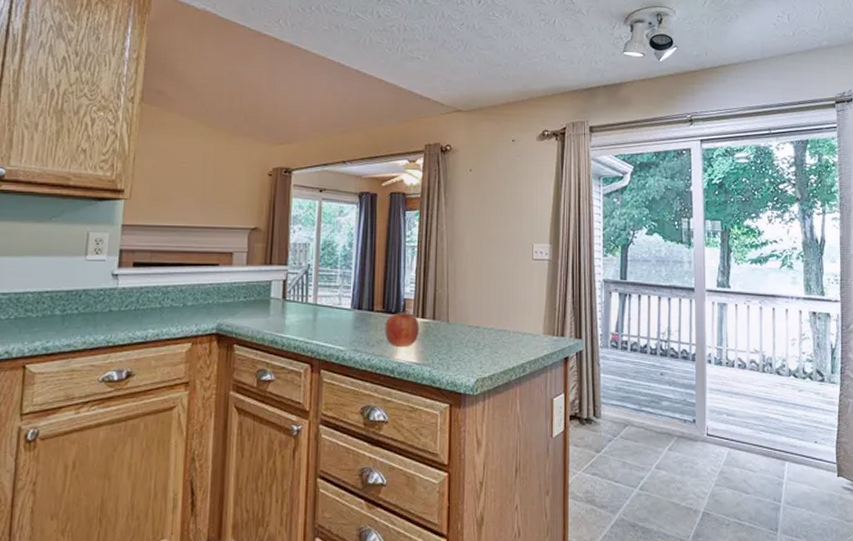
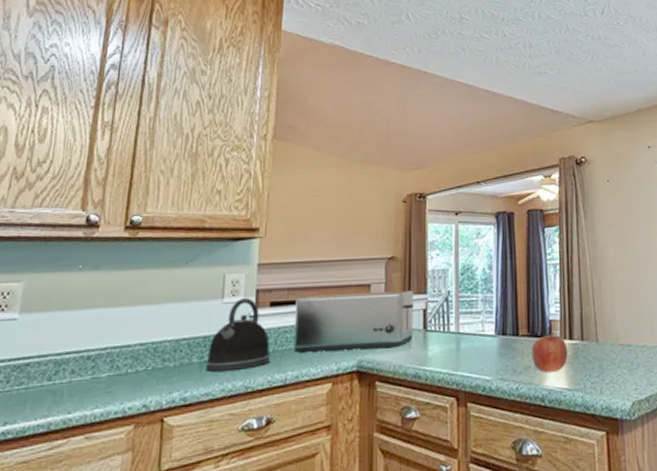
kettle: none [67,256,133,324] -> present [205,297,271,372]
toaster: none [155,258,275,314] -> present [293,290,415,353]

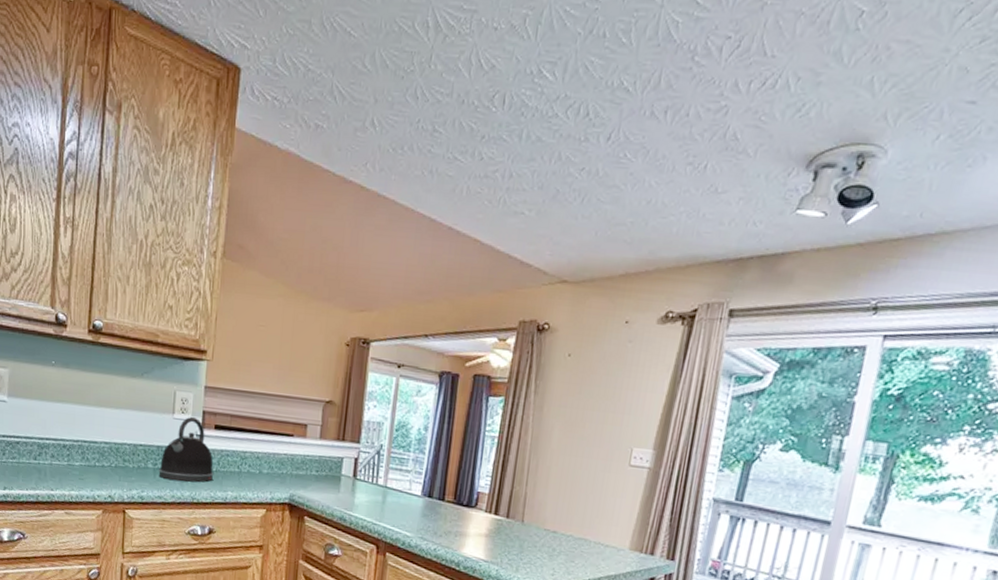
toaster: present [293,290,415,353] -> none [234,425,347,489]
fruit: present [531,331,568,374] -> none [453,503,492,543]

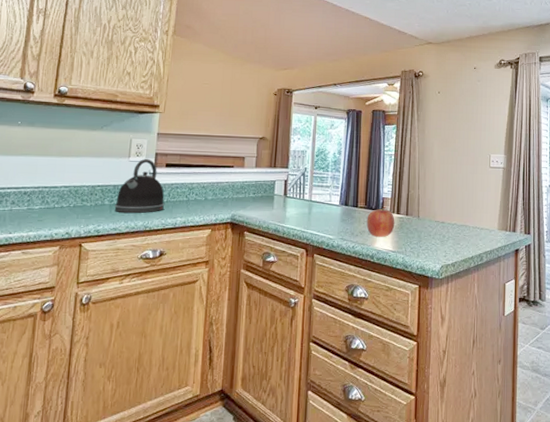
fruit: none [453,503,492,543] -> present [366,206,395,238]

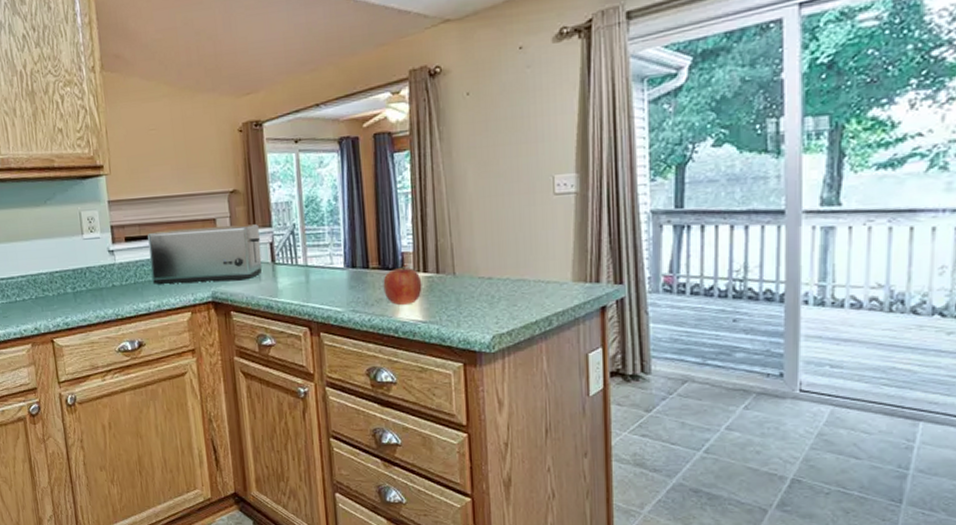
kettle: present [114,158,165,213] -> none [78,233,133,301]
toaster: none [182,161,278,208] -> present [148,223,262,284]

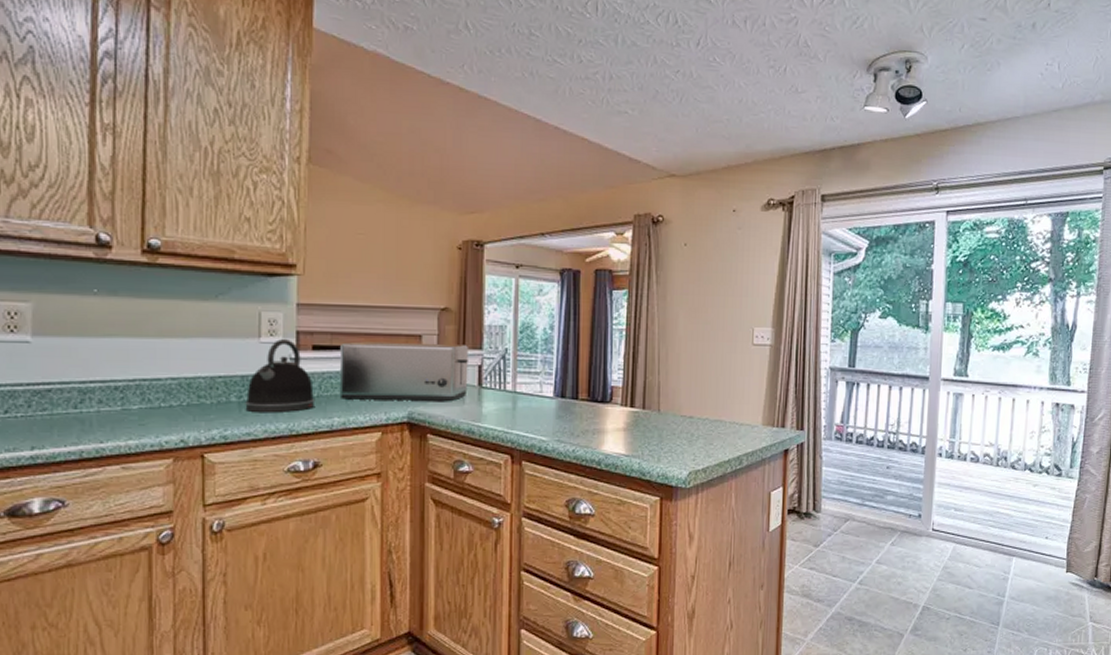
kettle: none [78,233,133,301] -> present [245,338,316,412]
fruit: present [383,264,422,306] -> none [590,397,628,439]

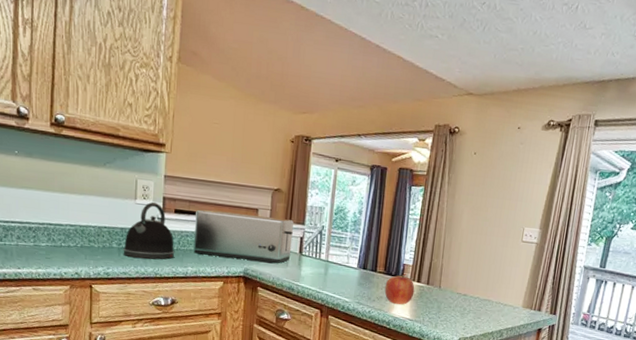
fruit: none [590,397,628,439] -> present [384,273,415,306]

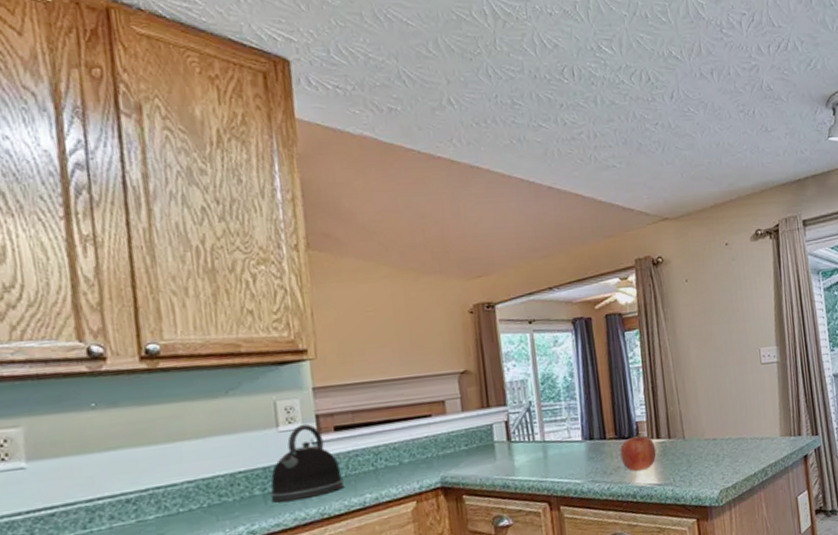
toaster: present [193,209,294,264] -> none [363,404,497,475]

